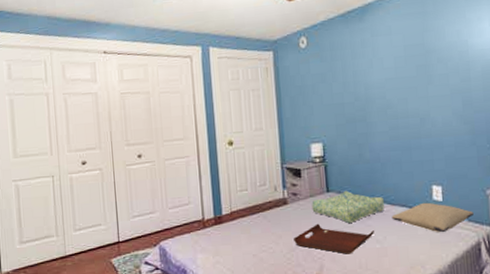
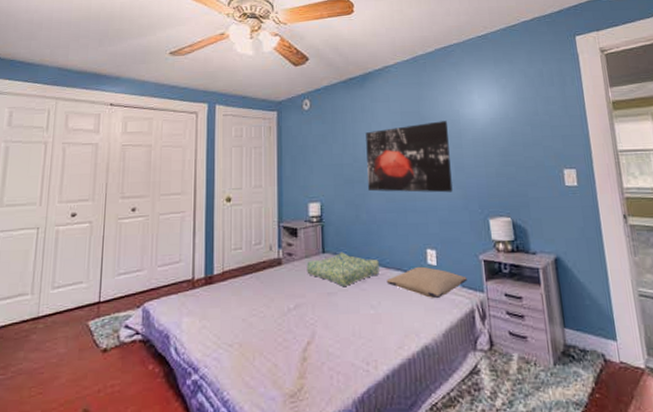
serving tray: present [294,223,374,254] -> none [286,286,369,320]
wall art: none [367,52,460,130] -> present [366,121,453,193]

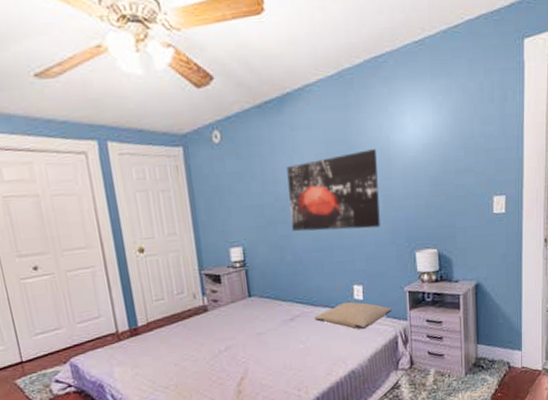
seat cushion: present [307,251,379,286] -> none [233,294,307,326]

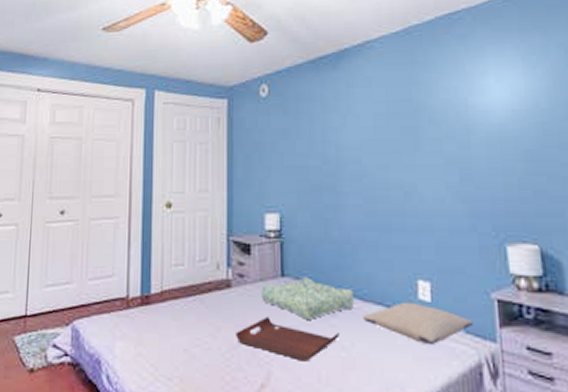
serving tray: none [216,328,298,357] -> present [236,316,339,362]
seat cushion: none [233,294,307,326] -> present [261,276,354,319]
wall art: present [287,149,380,232] -> none [339,112,456,208]

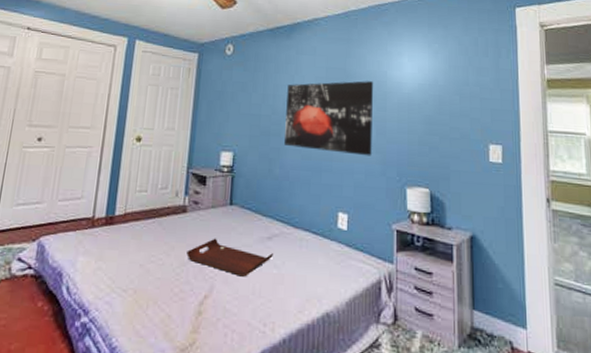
seat cushion: present [261,276,354,319] -> none [211,205,287,242]
wall art: none [339,112,456,208] -> present [284,81,373,156]
pillow: present [363,301,473,344] -> none [293,229,377,264]

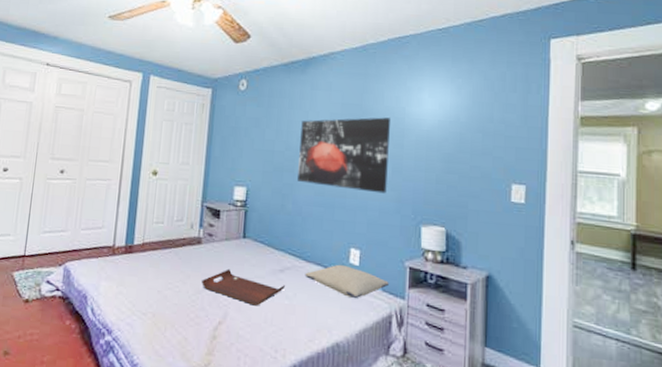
pillow: none [293,229,377,264] -> present [305,264,389,298]

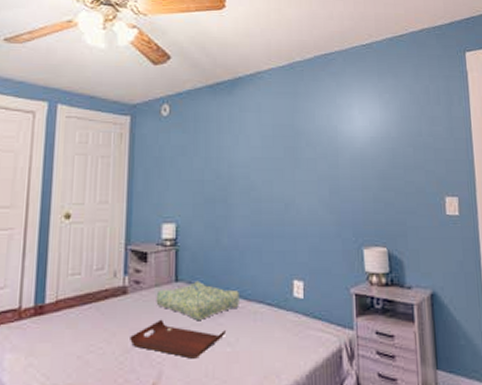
seat cushion: none [225,239,299,274] -> present [156,280,239,320]
wall art: present [297,117,390,194] -> none [232,137,326,218]
pillow: present [305,264,389,298] -> none [247,299,336,335]

